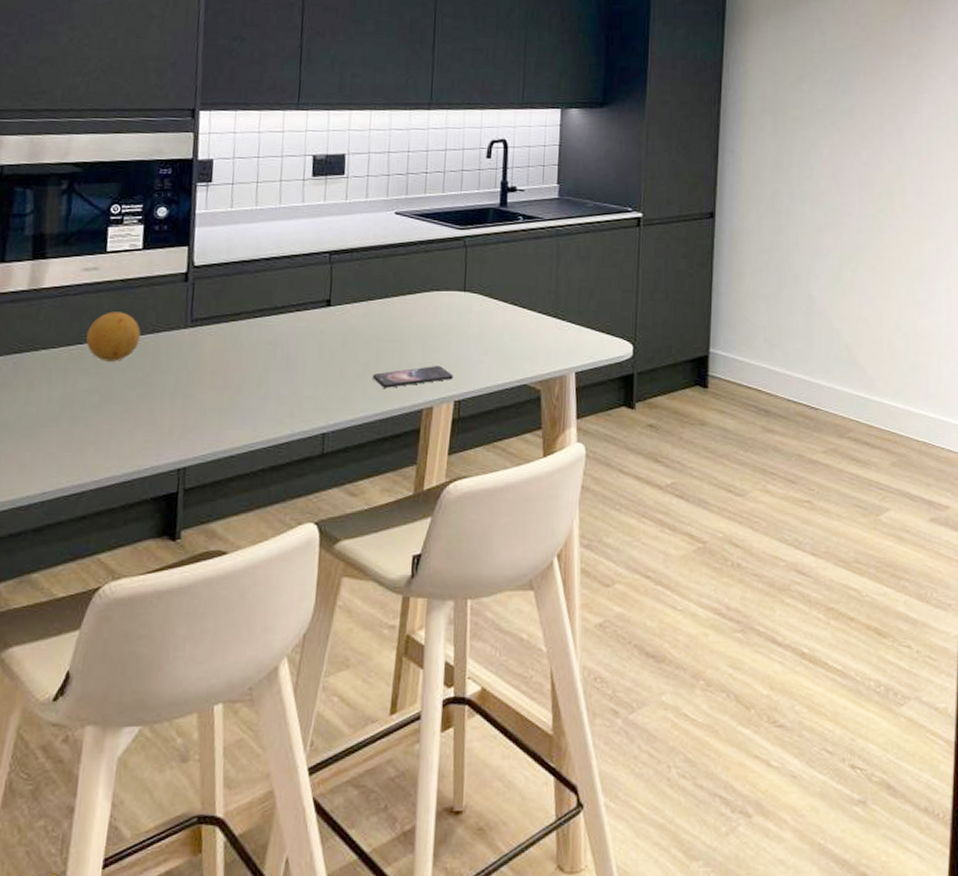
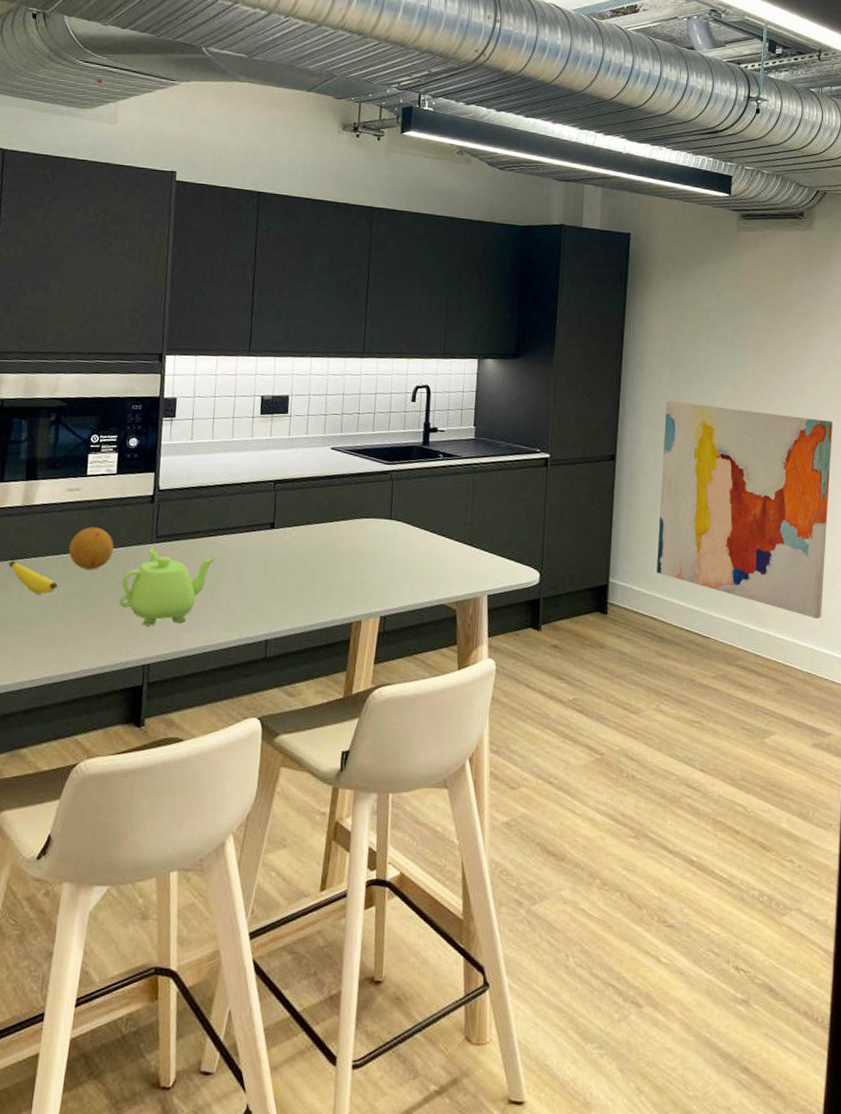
banana: none [13,354,73,392] -> present [9,560,58,594]
teapot: none [148,333,264,423] -> present [119,548,217,626]
smartphone: present [372,366,453,388] -> none [309,584,380,603]
wall art: none [761,151,946,384] -> present [657,400,832,620]

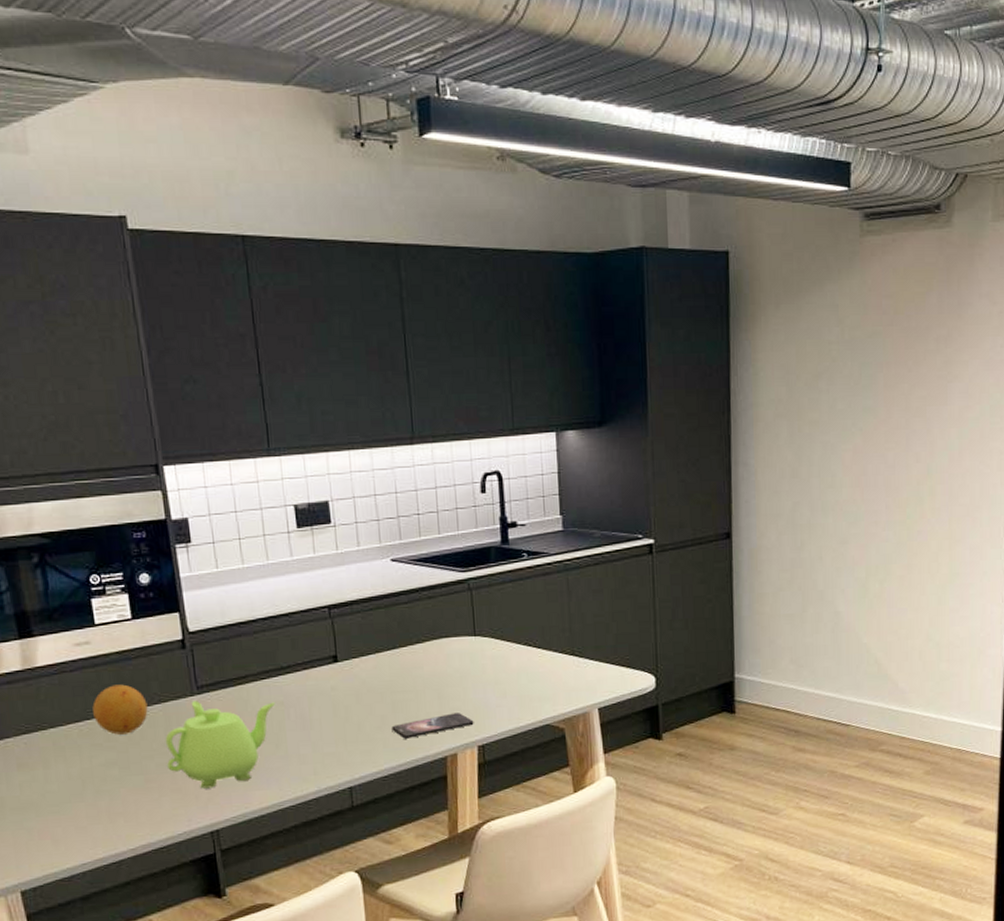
banana: present [9,560,58,594] -> none [23,734,89,769]
smartphone: none [309,584,380,603] -> present [391,713,474,739]
wall art: present [657,400,832,620] -> none [785,460,980,692]

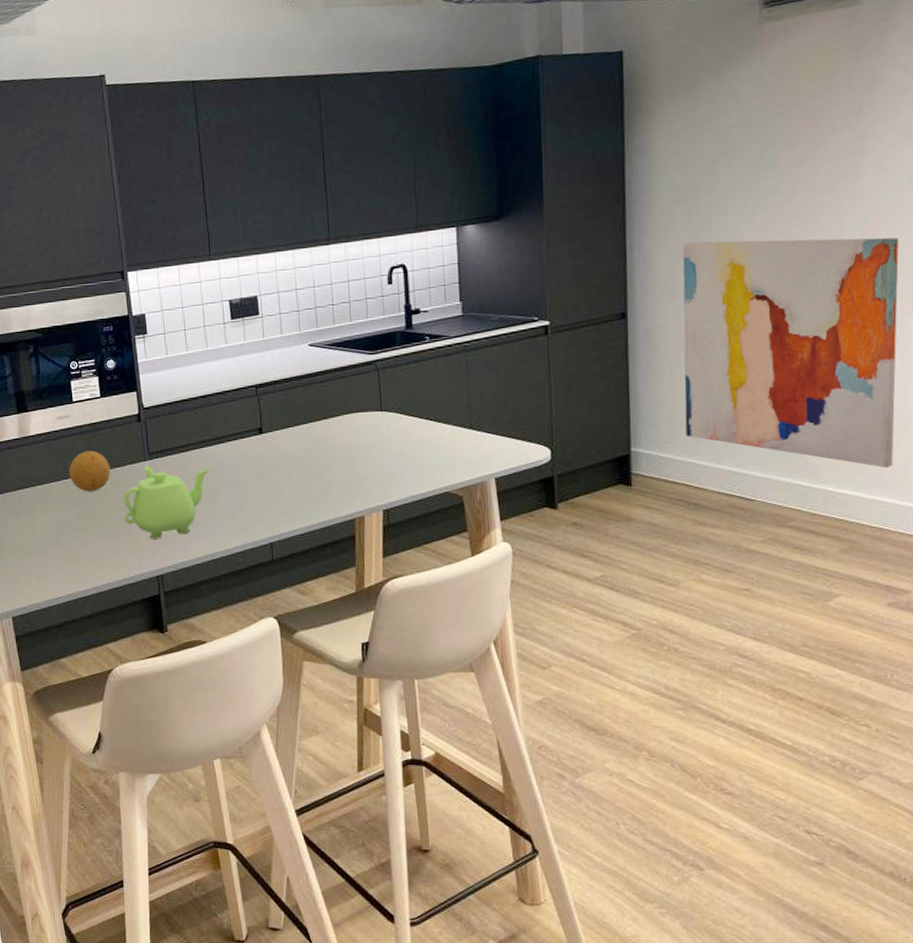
smartphone: present [391,713,474,739] -> none [307,480,380,502]
wall art: none [785,460,980,692] -> present [683,237,899,469]

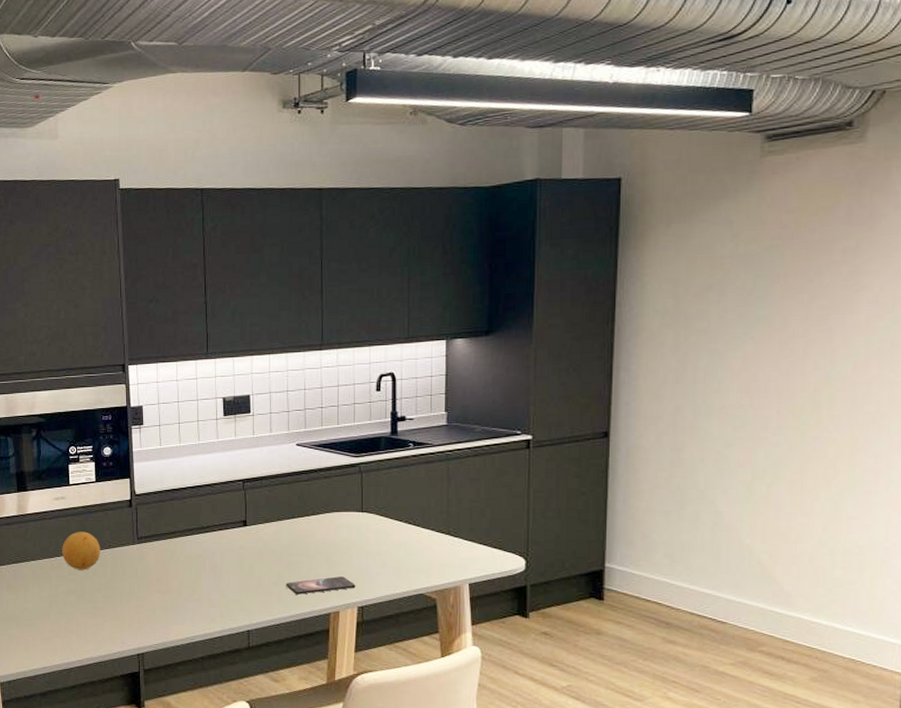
teapot: present [123,465,210,539] -> none [111,549,195,619]
smartphone: none [307,480,380,502] -> present [286,576,356,595]
wall art: present [683,237,899,469] -> none [661,366,889,601]

